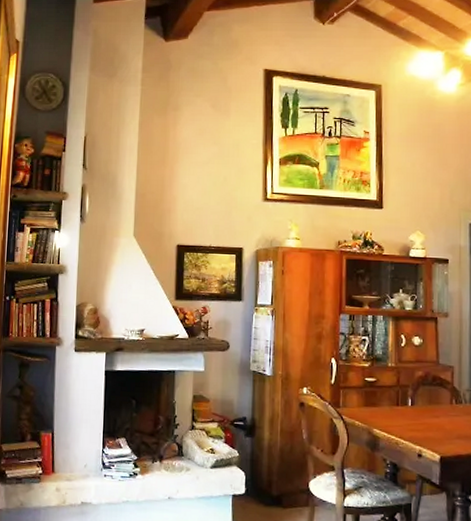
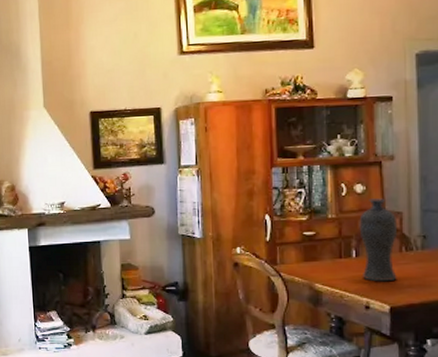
vase: none [415,351,450,432] -> present [359,198,398,282]

